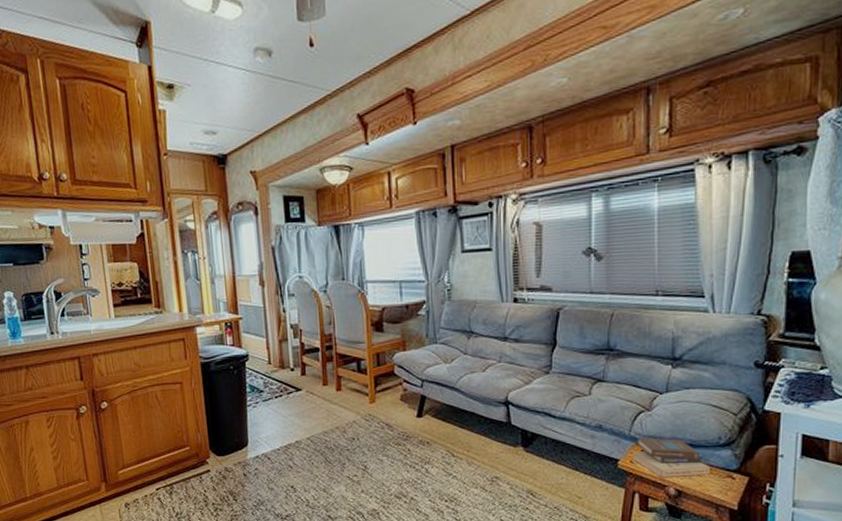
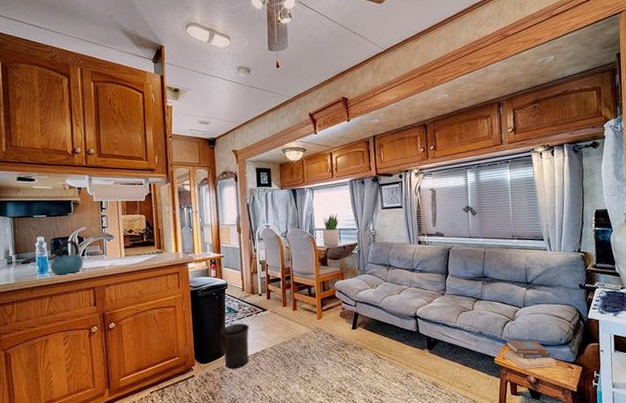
kettle: none [22,296,65,341] -> present [49,240,84,275]
waste bin: none [241,406,279,464] -> present [220,323,249,369]
planter: none [376,259,400,306] -> present [322,213,339,247]

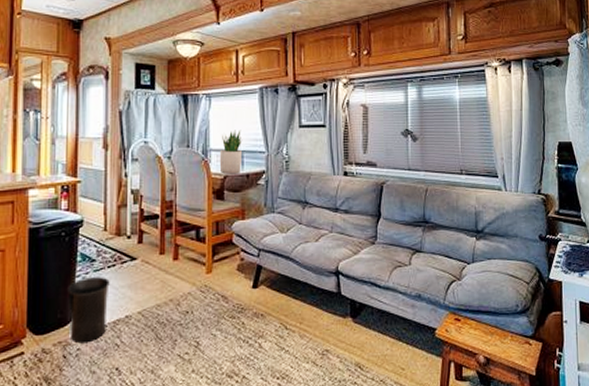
books: present [504,340,557,370] -> none [447,306,512,346]

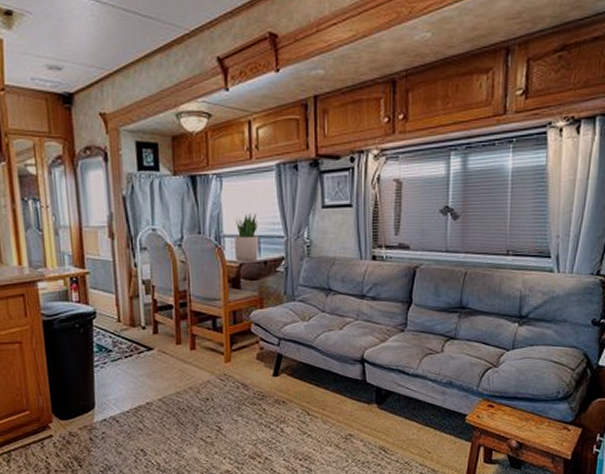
waste bin: present [67,277,110,344] -> none [87,366,128,428]

